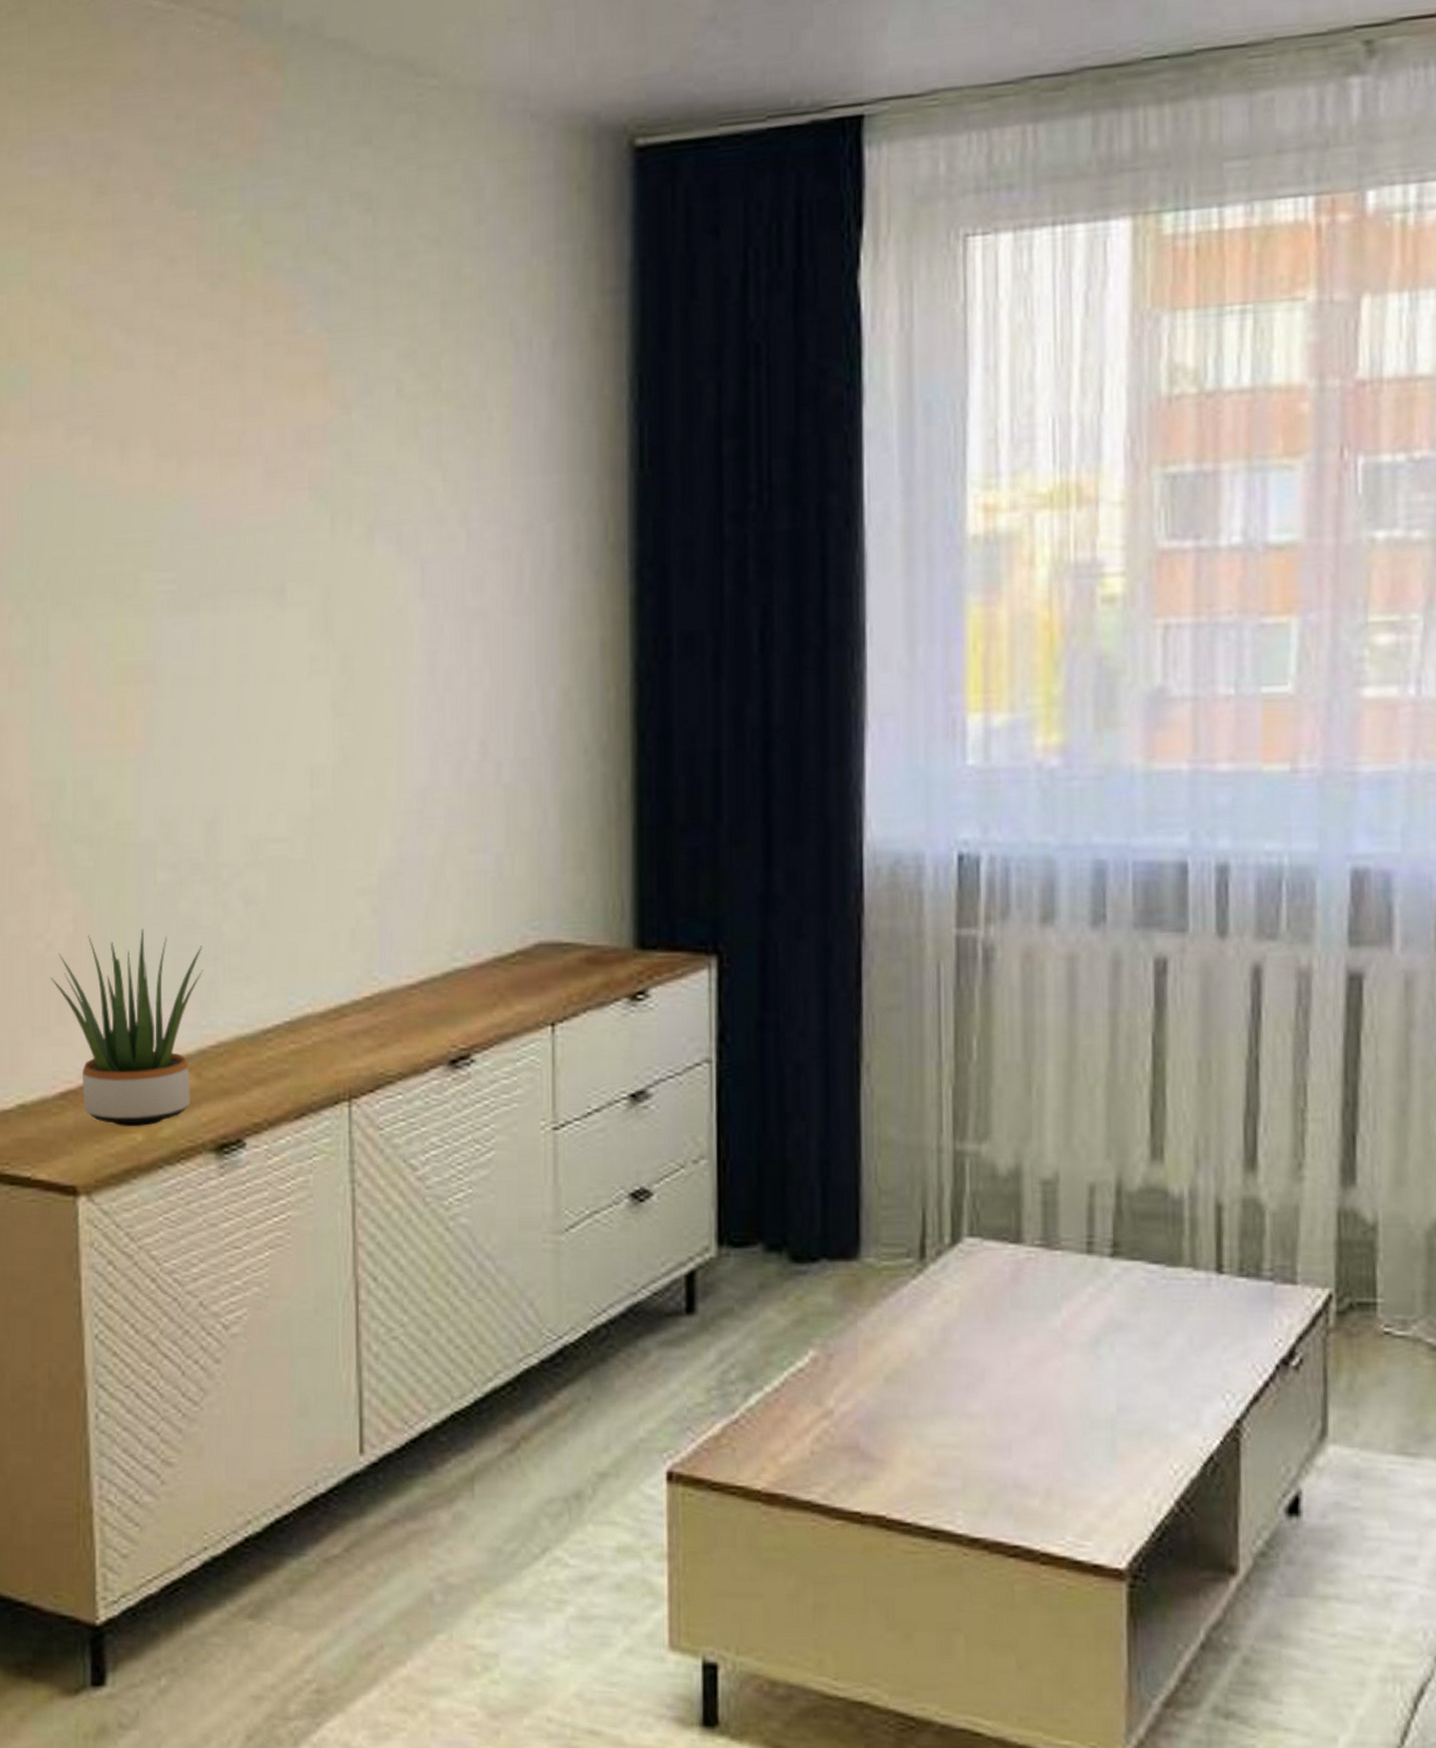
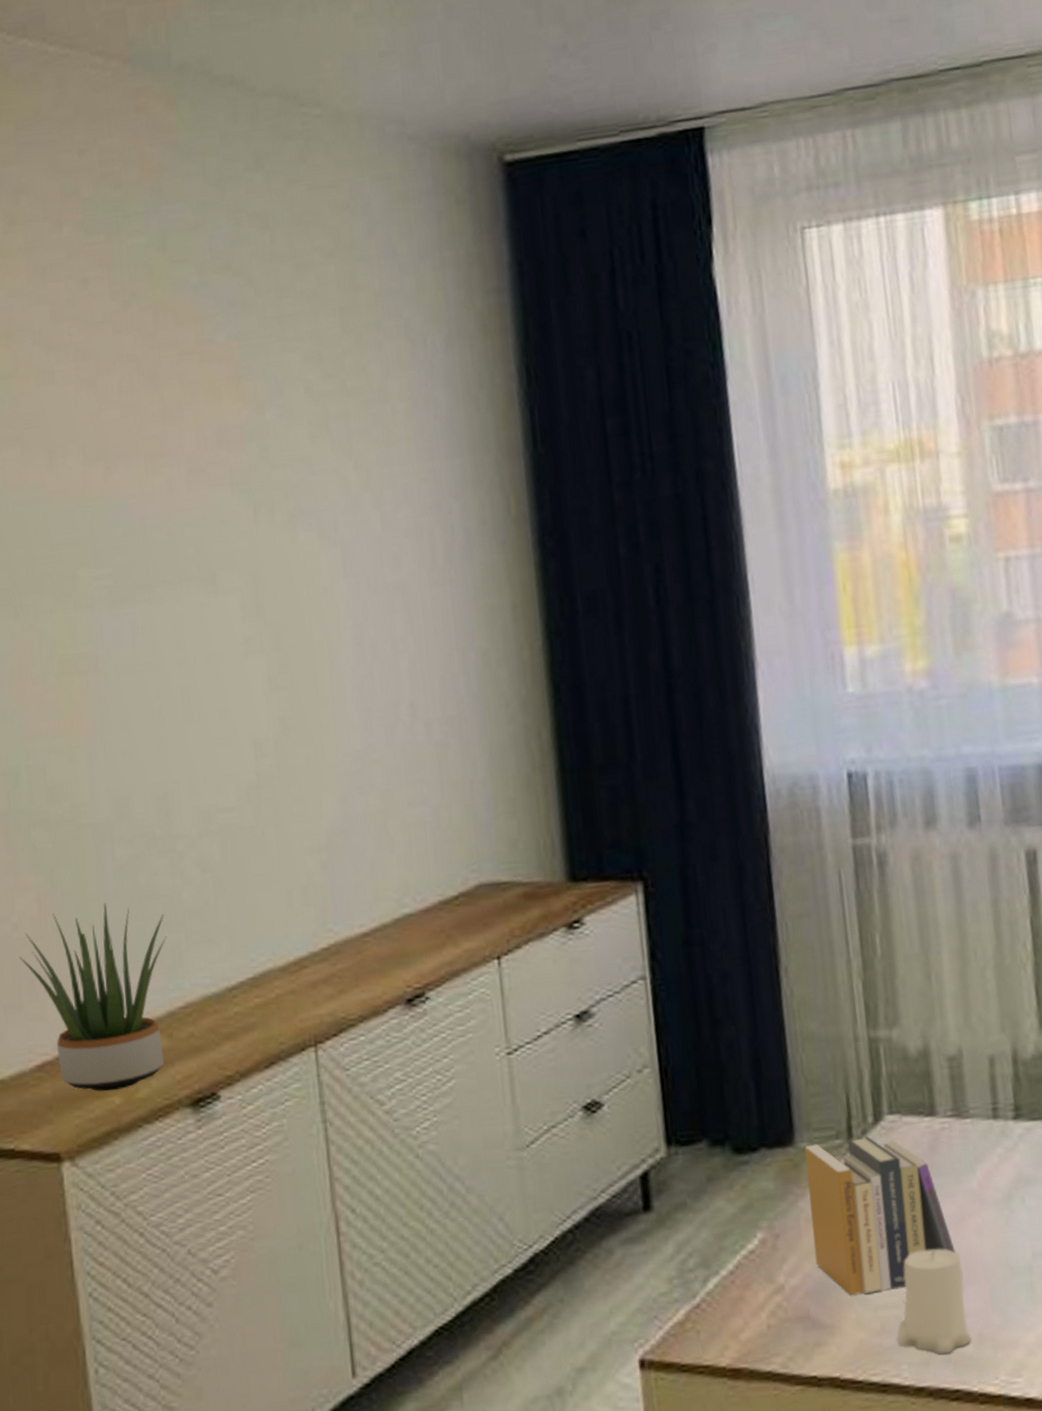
books: none [869,1257,1029,1430] -> present [804,1135,956,1295]
candle: none [954,1390,1038,1506] -> present [897,1249,972,1355]

